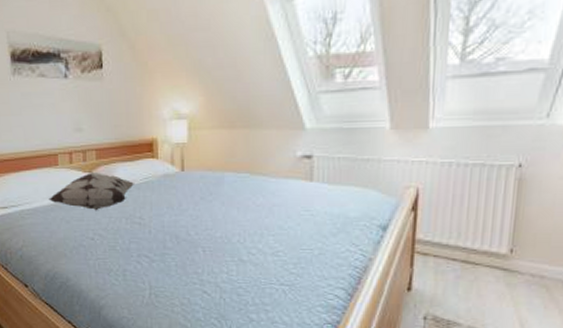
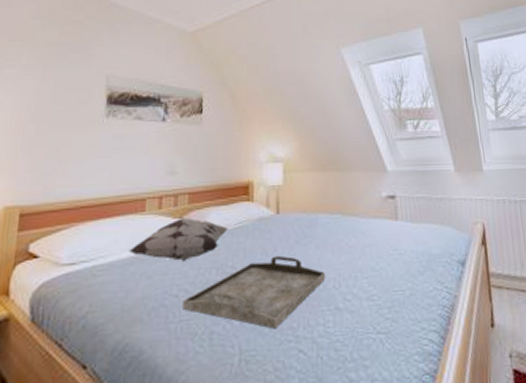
serving tray: none [98,210,231,272] -> present [182,255,326,329]

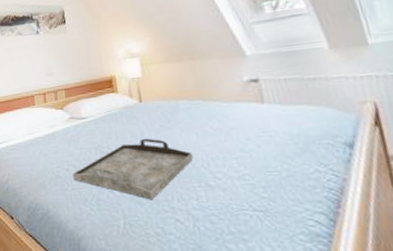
decorative pillow: present [129,218,229,261] -> none [28,109,101,143]

